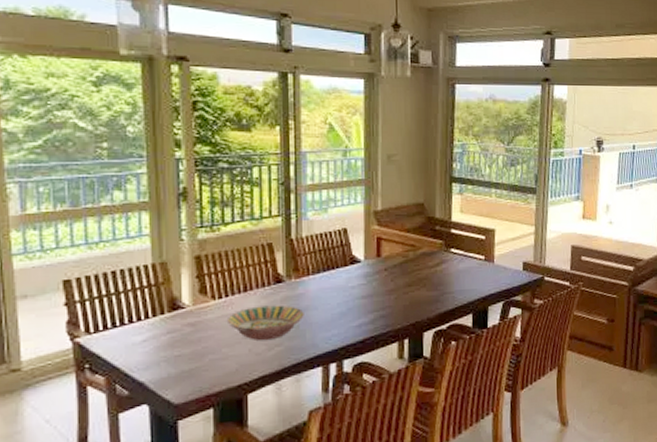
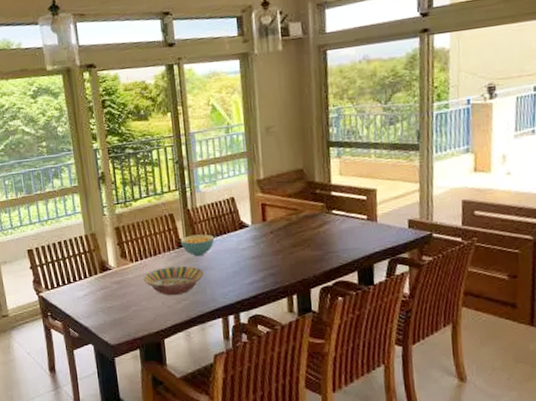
cereal bowl: none [278,268,321,295] -> present [180,234,215,257]

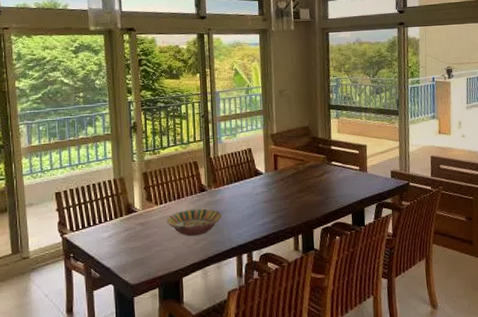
cereal bowl: present [180,234,215,257] -> none [202,180,233,200]

